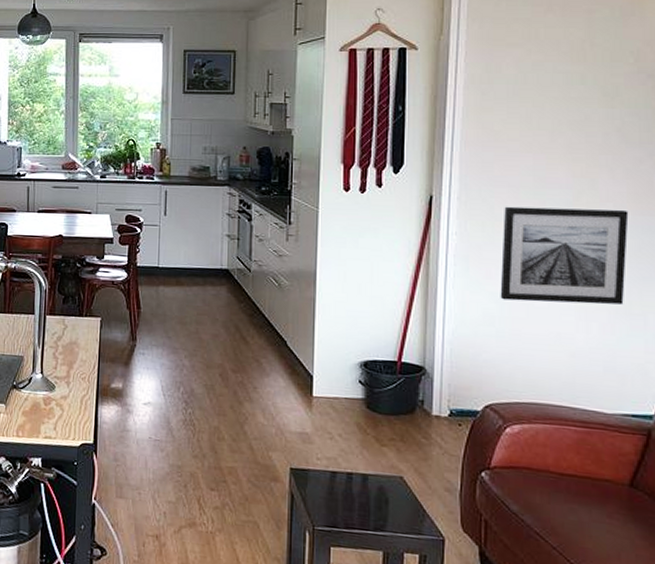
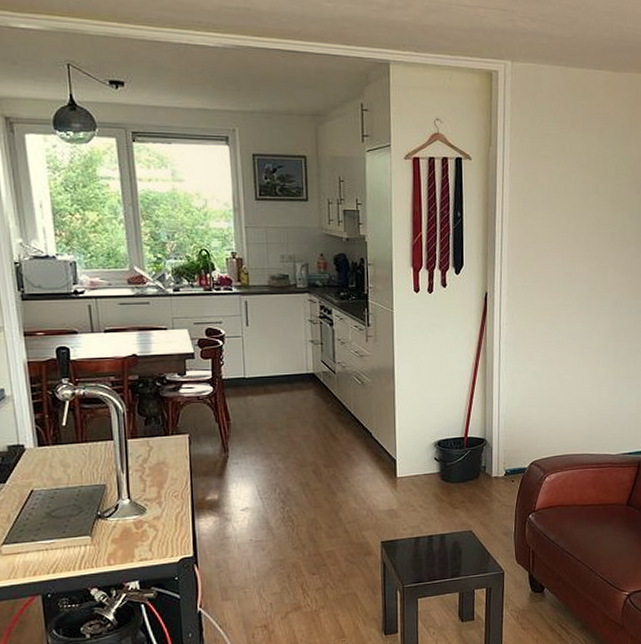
wall art: present [500,206,629,305] -> none [540,296,627,376]

